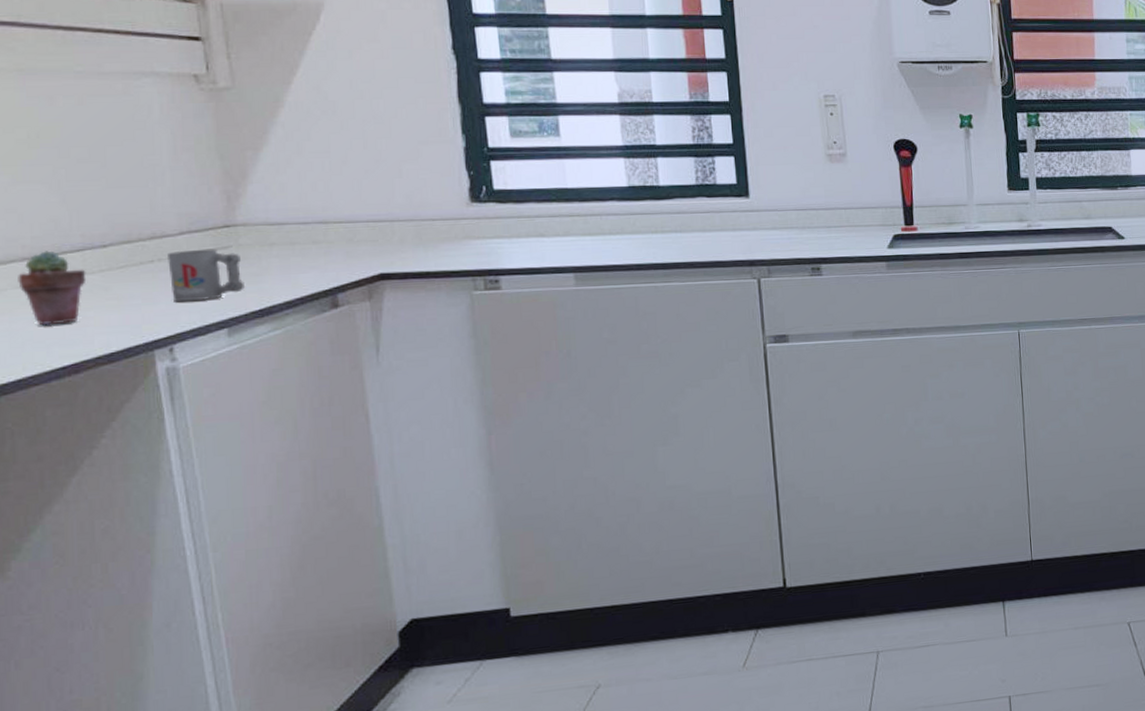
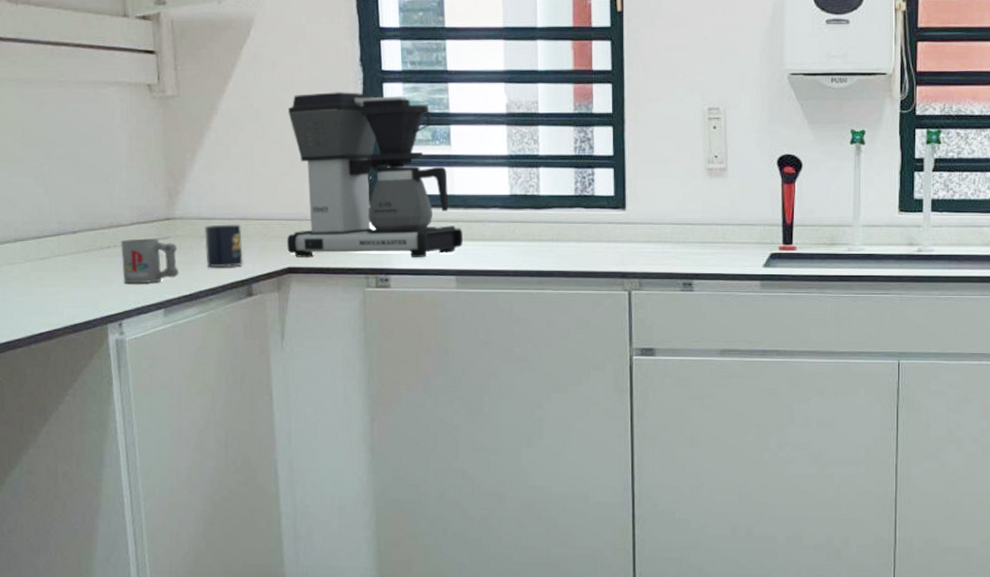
potted succulent: present [18,251,87,326] -> none [11,234,60,298]
mug: none [274,228,326,279] -> present [204,224,244,268]
coffee maker: none [371,82,579,262] -> present [287,92,463,258]

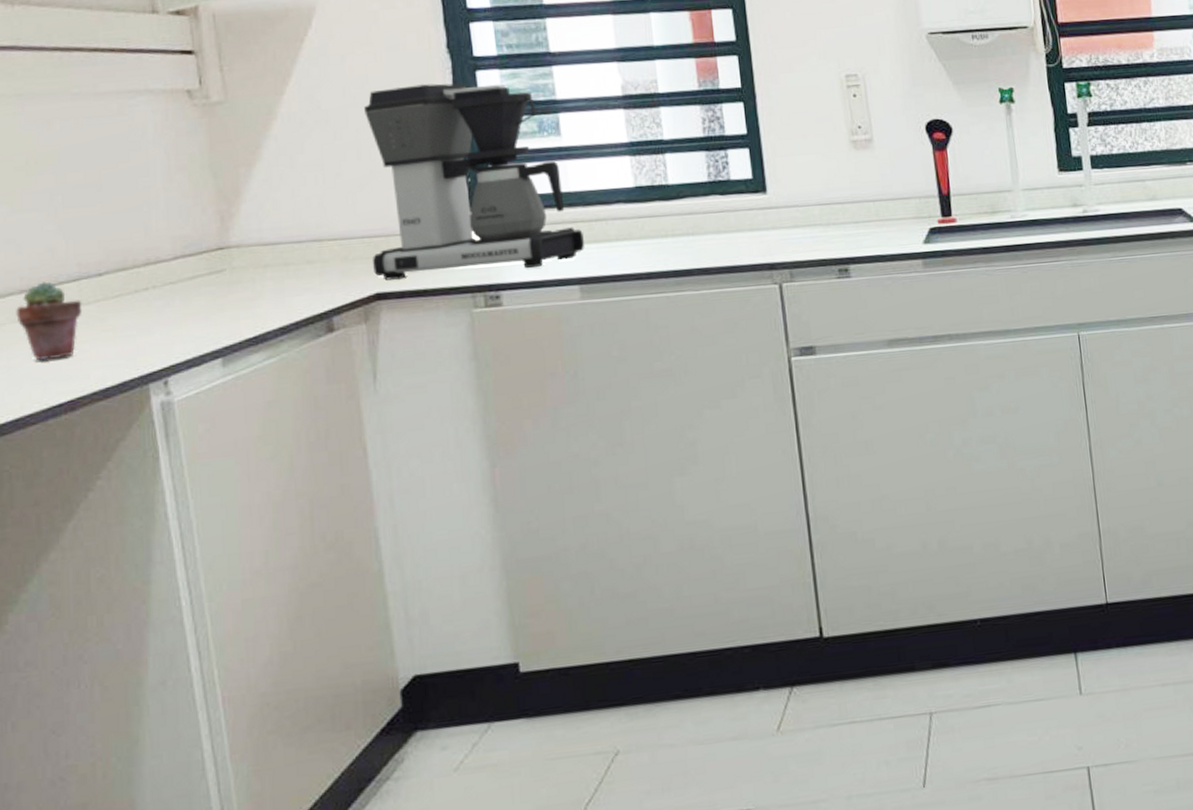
potted succulent: none [11,234,60,298] -> present [16,282,82,361]
mug: present [121,238,179,284] -> none [162,273,239,332]
mug: present [204,224,244,268] -> none [268,247,321,303]

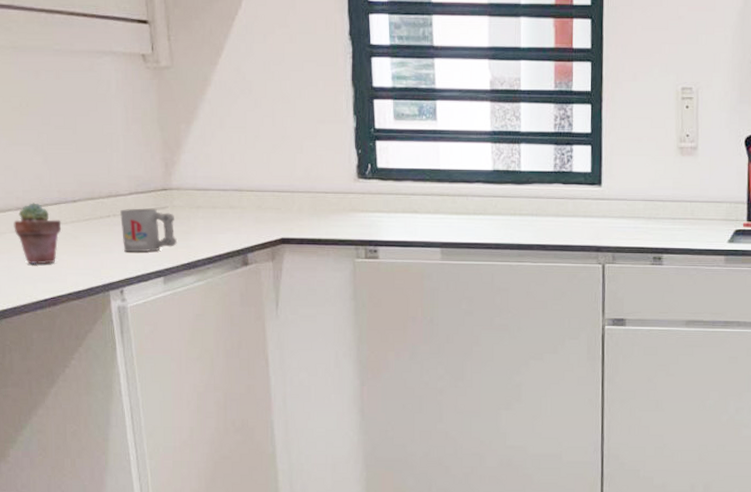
mug: none [162,273,239,332] -> present [120,208,177,252]
coffee maker: present [364,83,584,280] -> none [280,66,447,231]

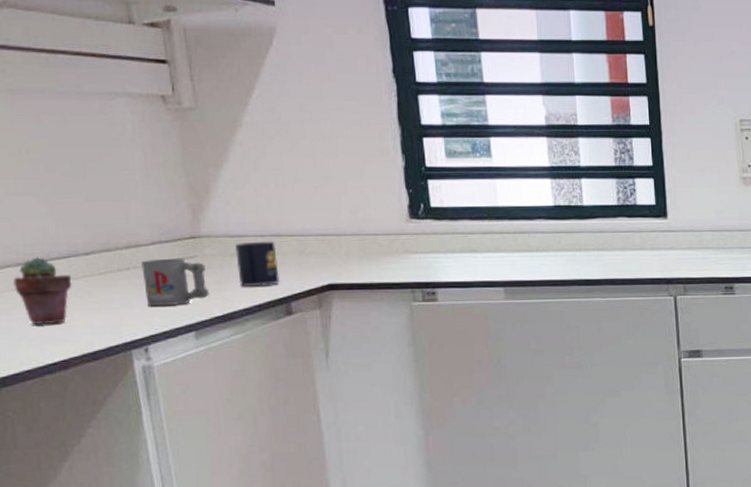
mug: none [200,195,239,238] -> present [234,241,281,287]

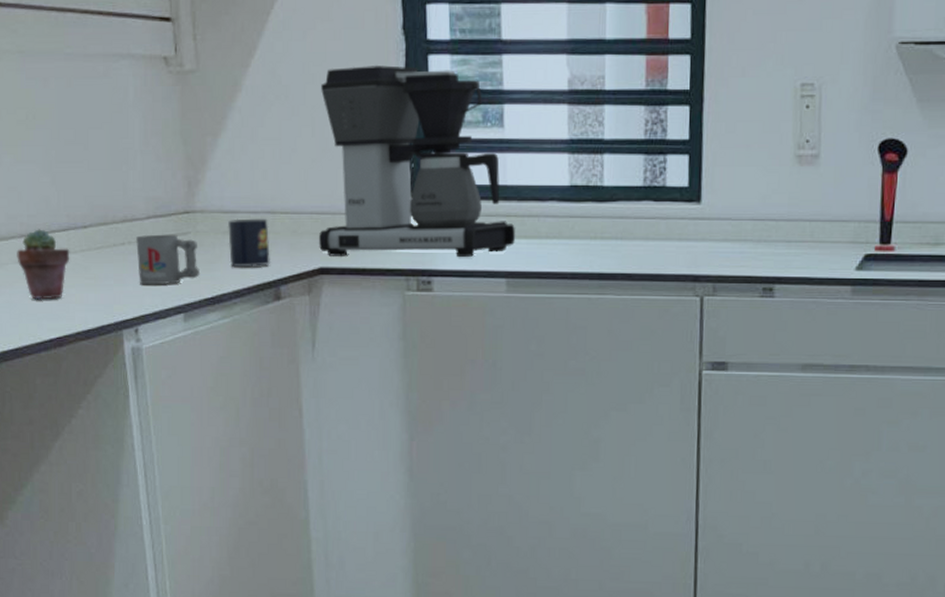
coffee maker: none [319,104,509,273] -> present [319,65,515,258]

